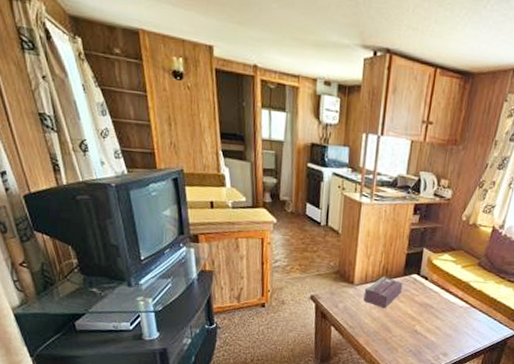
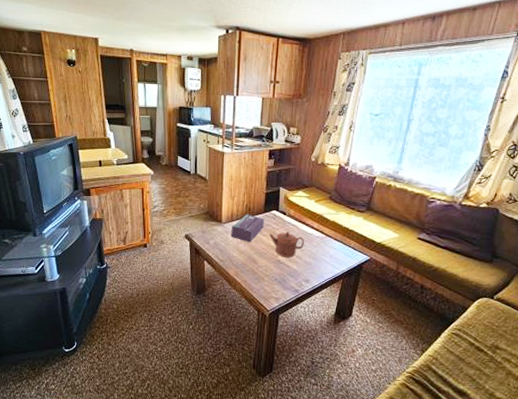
teapot: none [407,299,446,328] -> present [270,232,304,258]

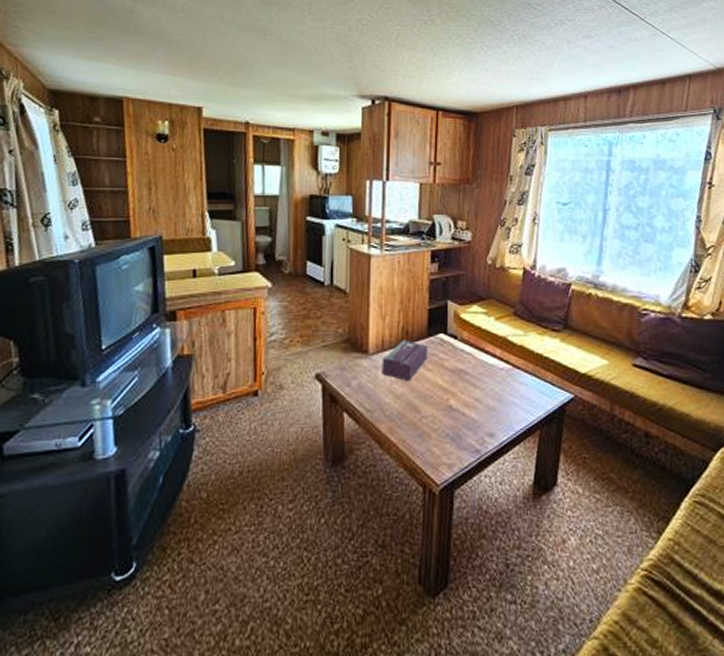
teapot: present [270,232,304,258] -> none [436,364,484,401]

